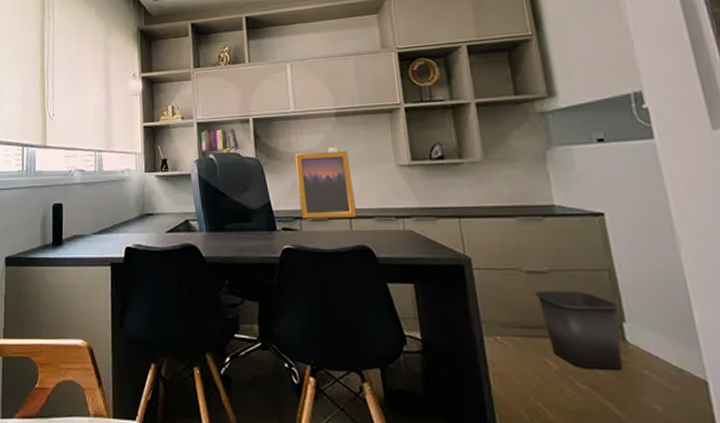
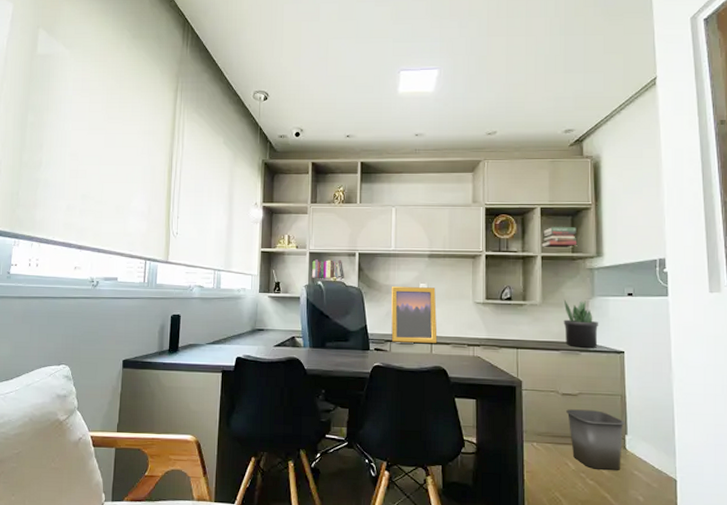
books: none [473,64,520,93] -> present [542,227,577,248]
planter: none [513,152,565,212] -> present [563,300,598,348]

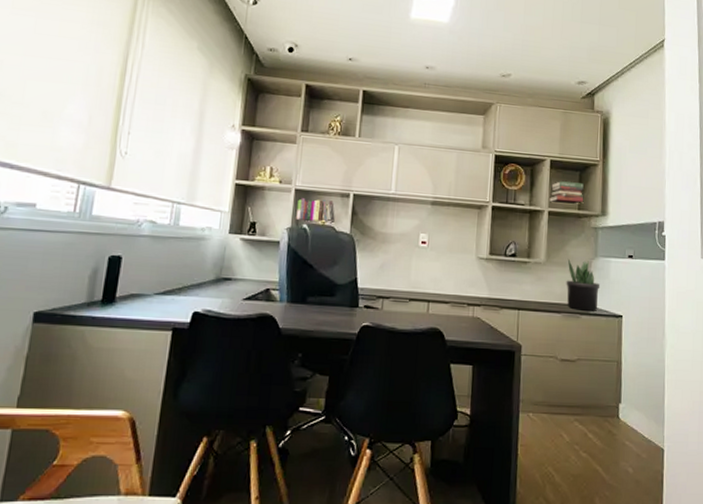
picture frame: present [391,287,437,343] -> none [384,235,437,302]
waste bin: present [566,409,625,470] -> none [564,376,620,441]

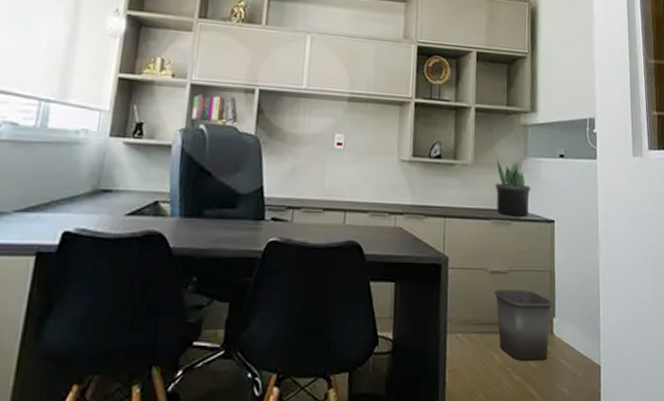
books: present [549,181,584,204] -> none [476,75,513,100]
waste bin: none [564,376,620,441] -> present [494,290,554,361]

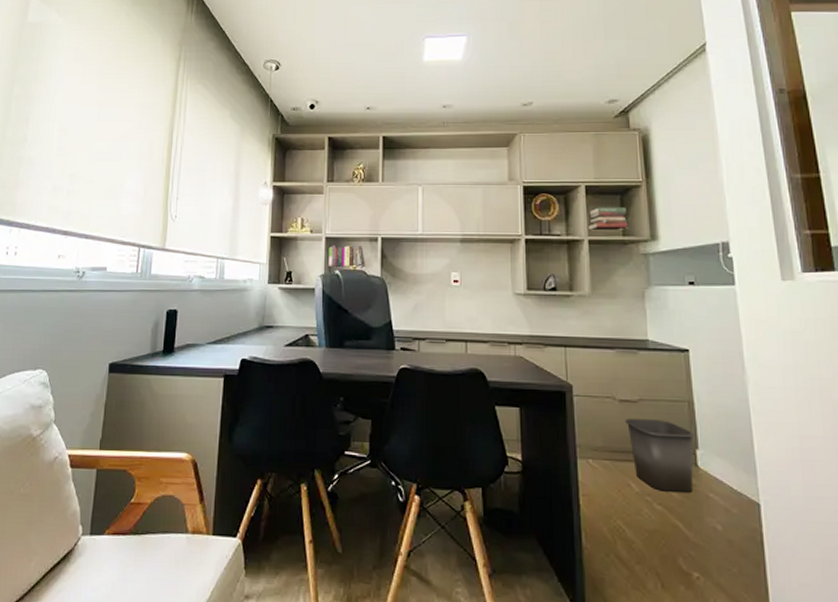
books: none [476,75,513,100] -> present [588,207,629,231]
planter: present [495,160,530,217] -> none [617,290,657,346]

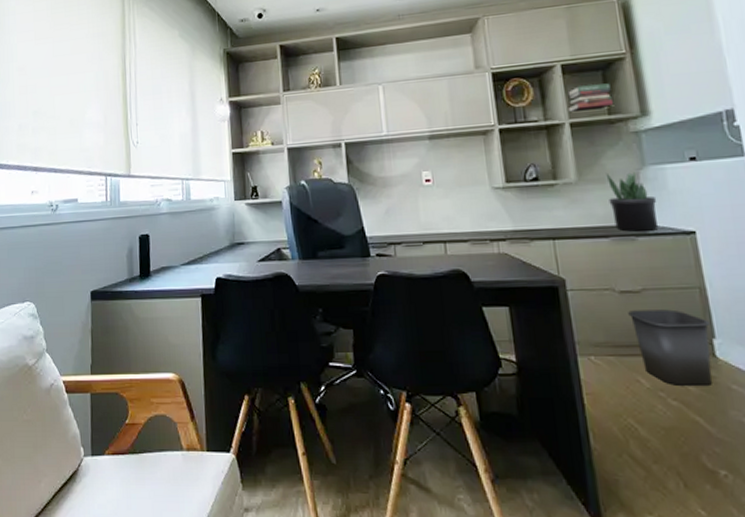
books: present [328,245,365,268] -> none [292,153,331,179]
planter: none [617,290,657,346] -> present [607,172,658,232]

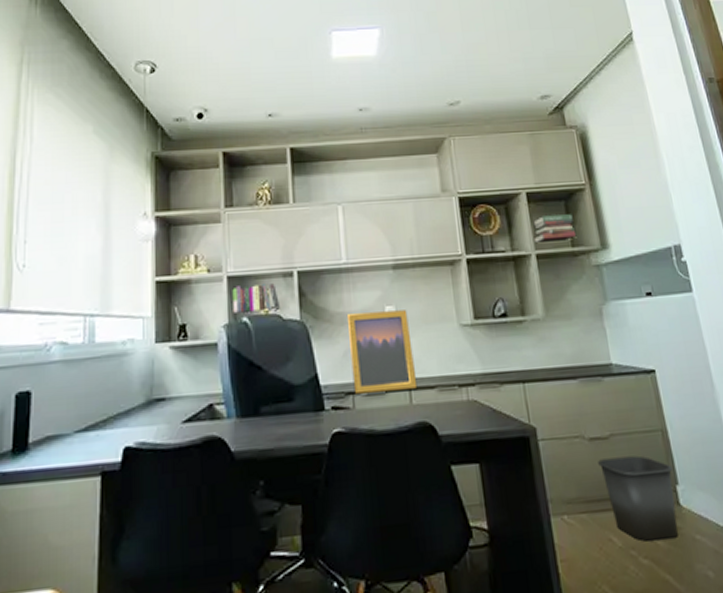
books: none [292,153,331,179] -> present [232,283,280,314]
picture frame: none [387,174,452,244] -> present [346,310,418,394]
planter: present [607,172,658,232] -> none [573,308,621,372]

